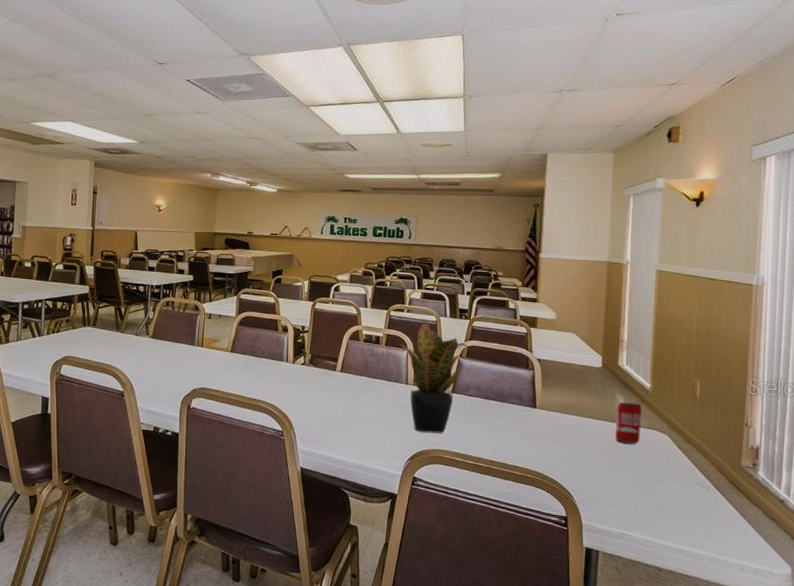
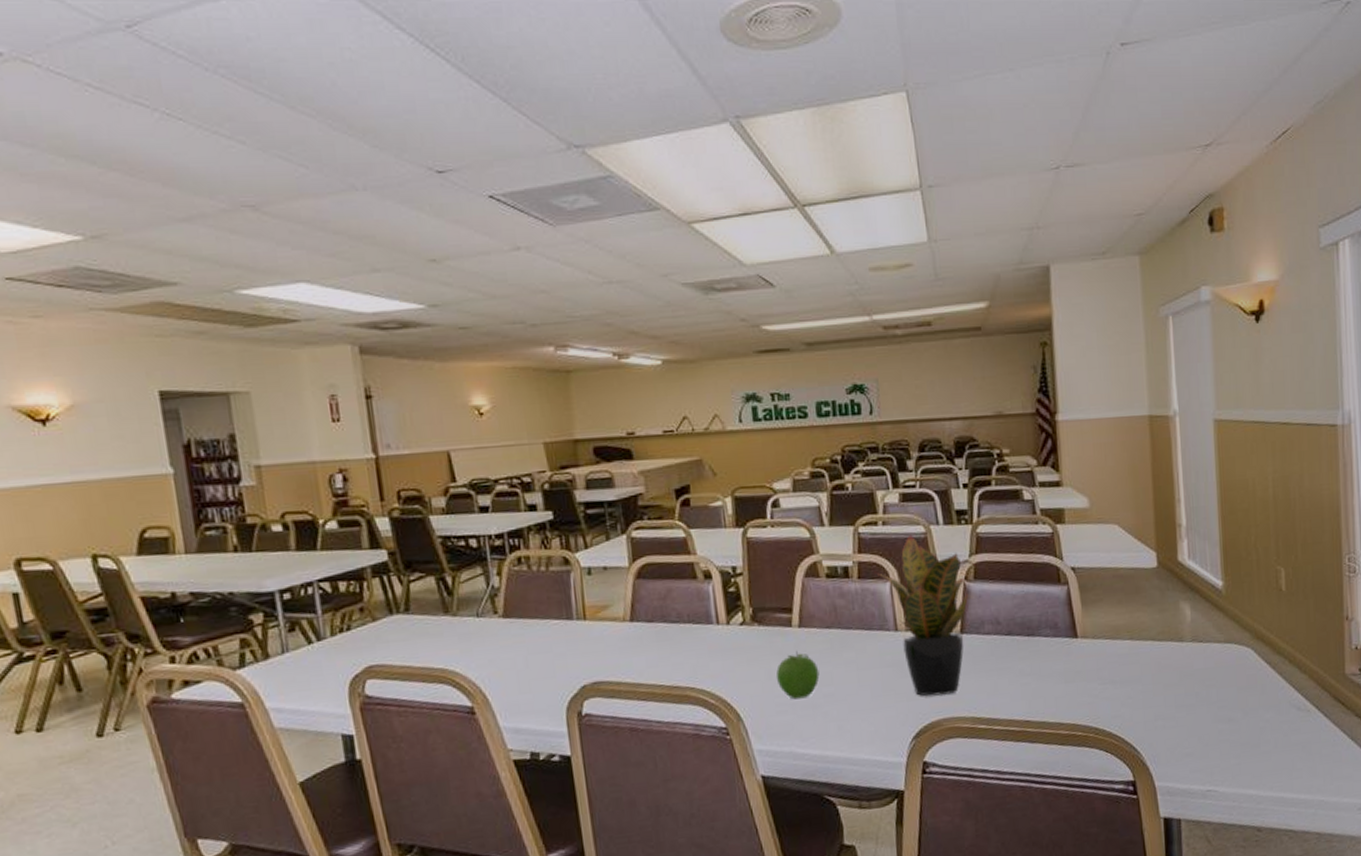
fruit: none [320,387,350,420] -> present [775,650,820,700]
beverage can: present [615,402,642,444] -> none [1183,609,1217,668]

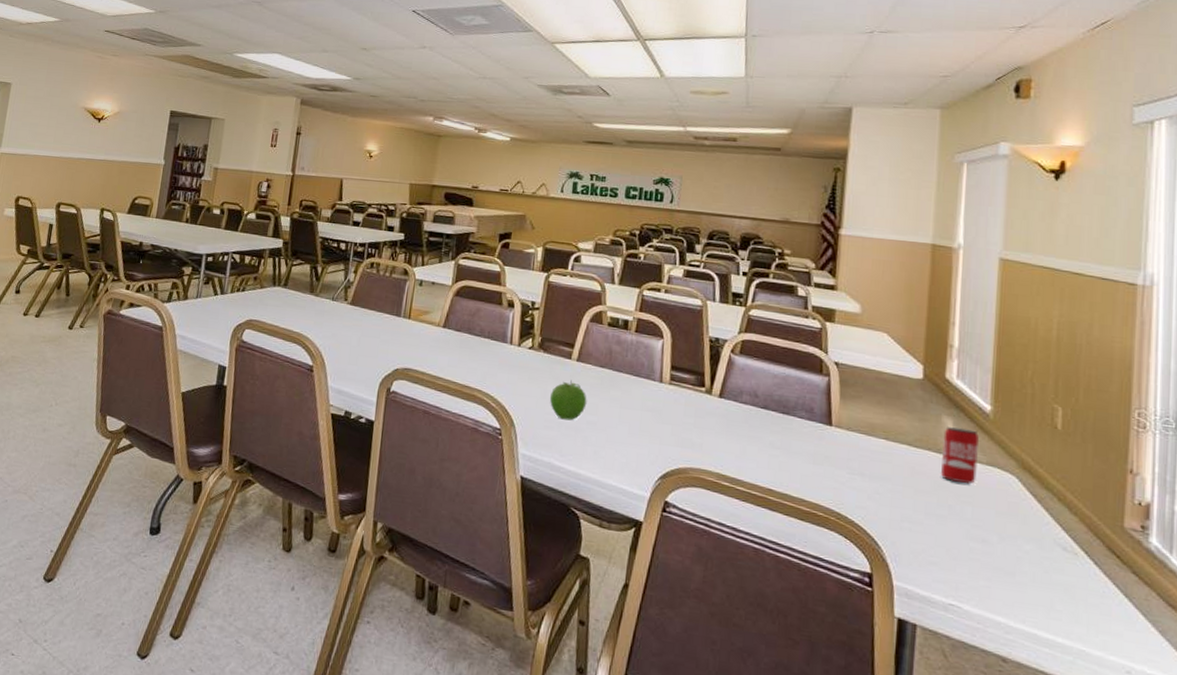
potted plant: present [874,534,978,697] -> none [650,305,745,448]
beverage can: none [1183,609,1217,668] -> present [941,427,979,485]

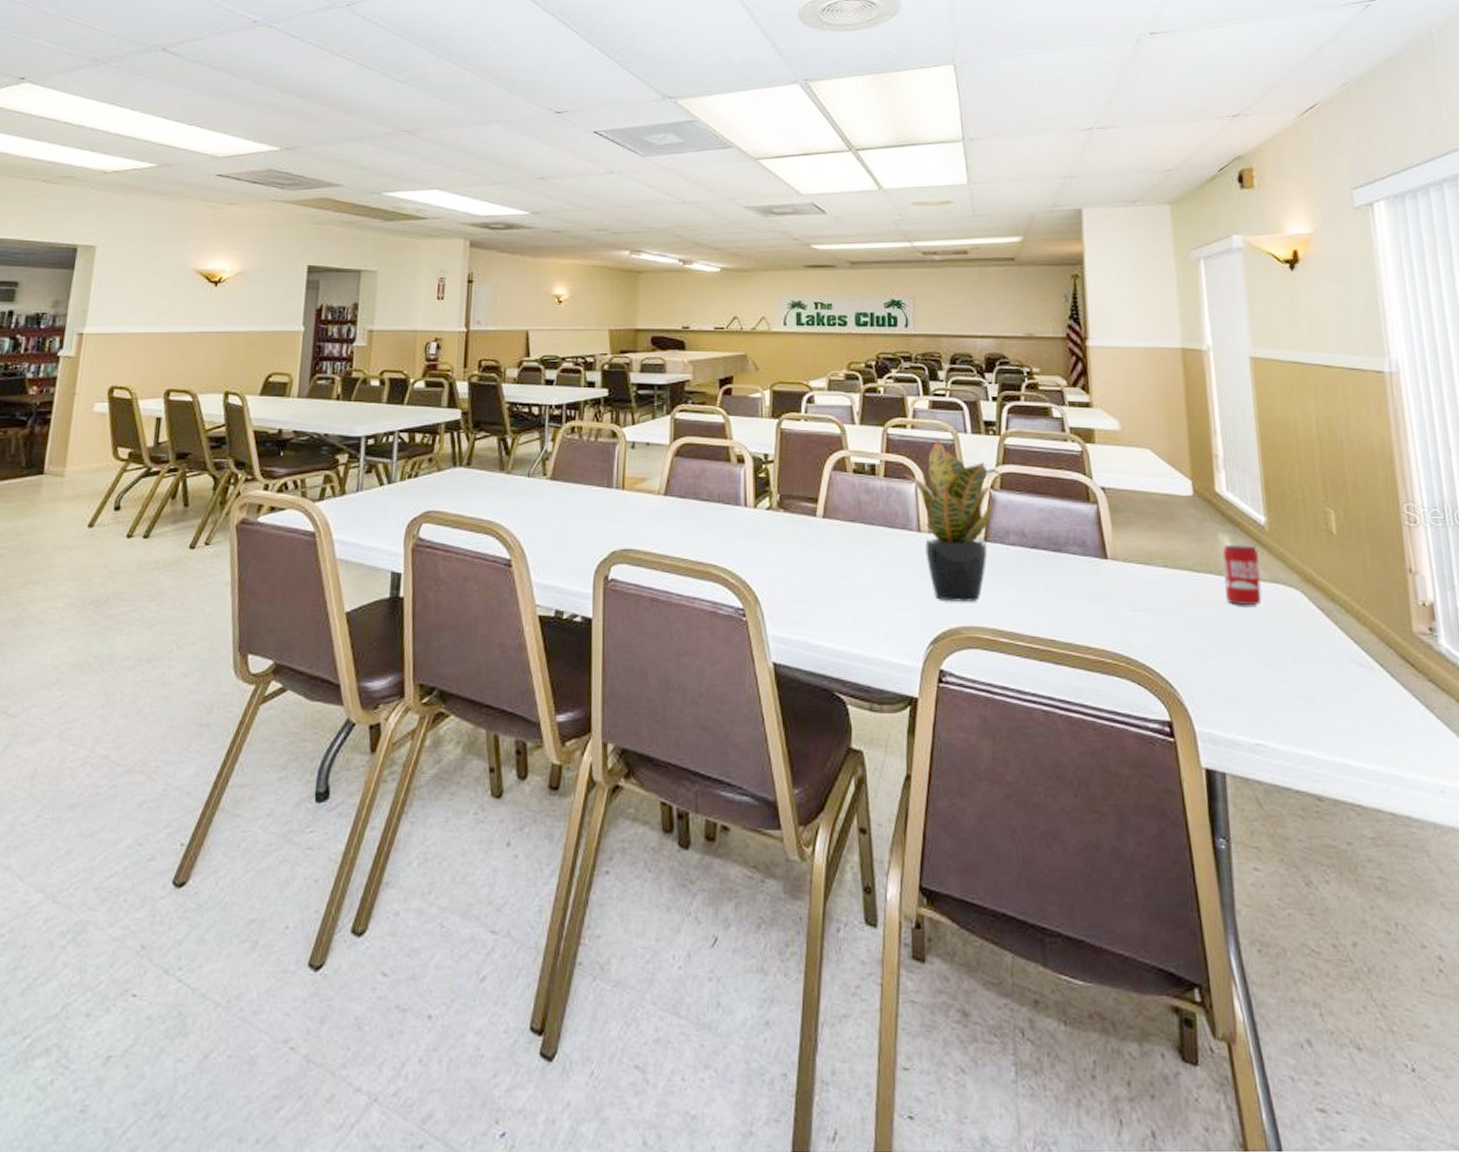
fruit: present [549,379,587,421] -> none [796,540,840,589]
potted plant: none [650,305,745,448] -> present [901,440,1005,602]

